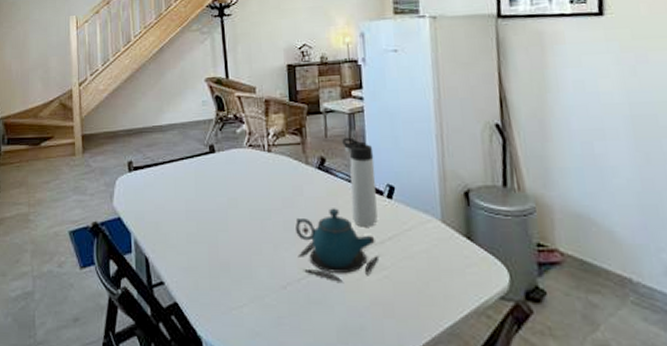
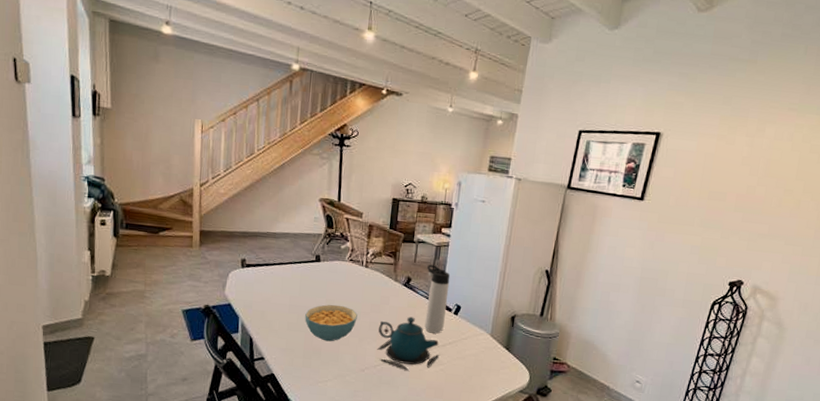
cereal bowl: none [205,203,268,253] -> present [305,304,358,342]

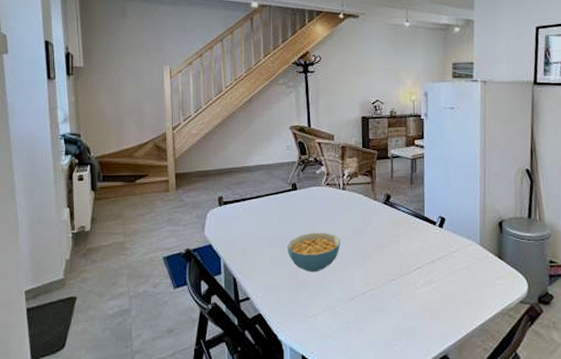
teapot: present [377,316,440,371] -> none [364,235,430,293]
thermos bottle: present [424,264,451,334] -> none [405,178,431,250]

